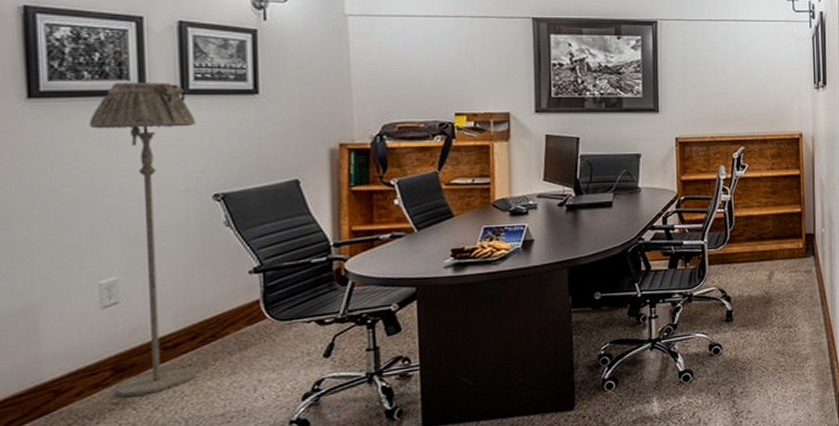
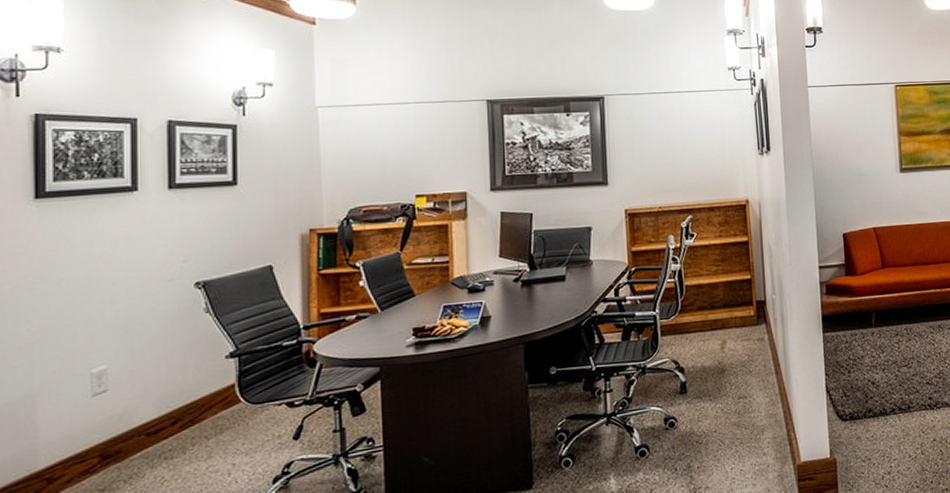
floor lamp: present [89,82,197,397] -> none [87,178,181,483]

